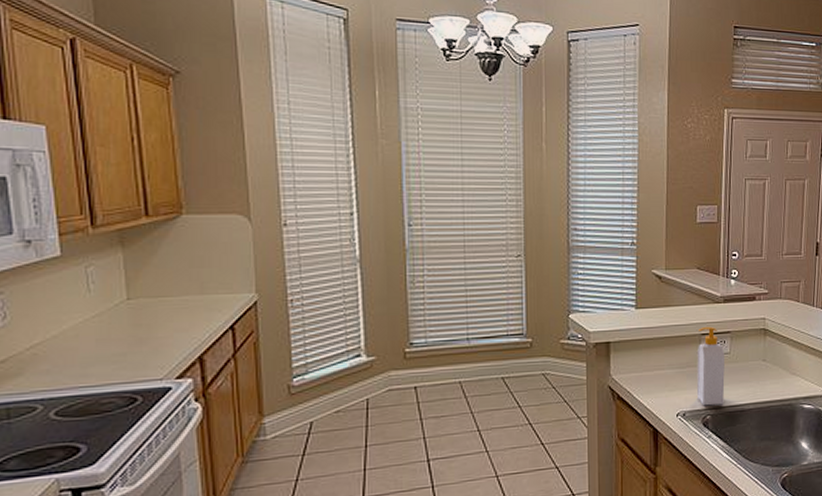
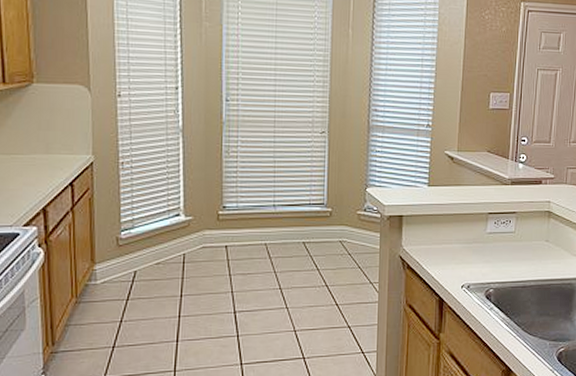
soap bottle: present [697,326,725,406] -> none [482,206,509,280]

